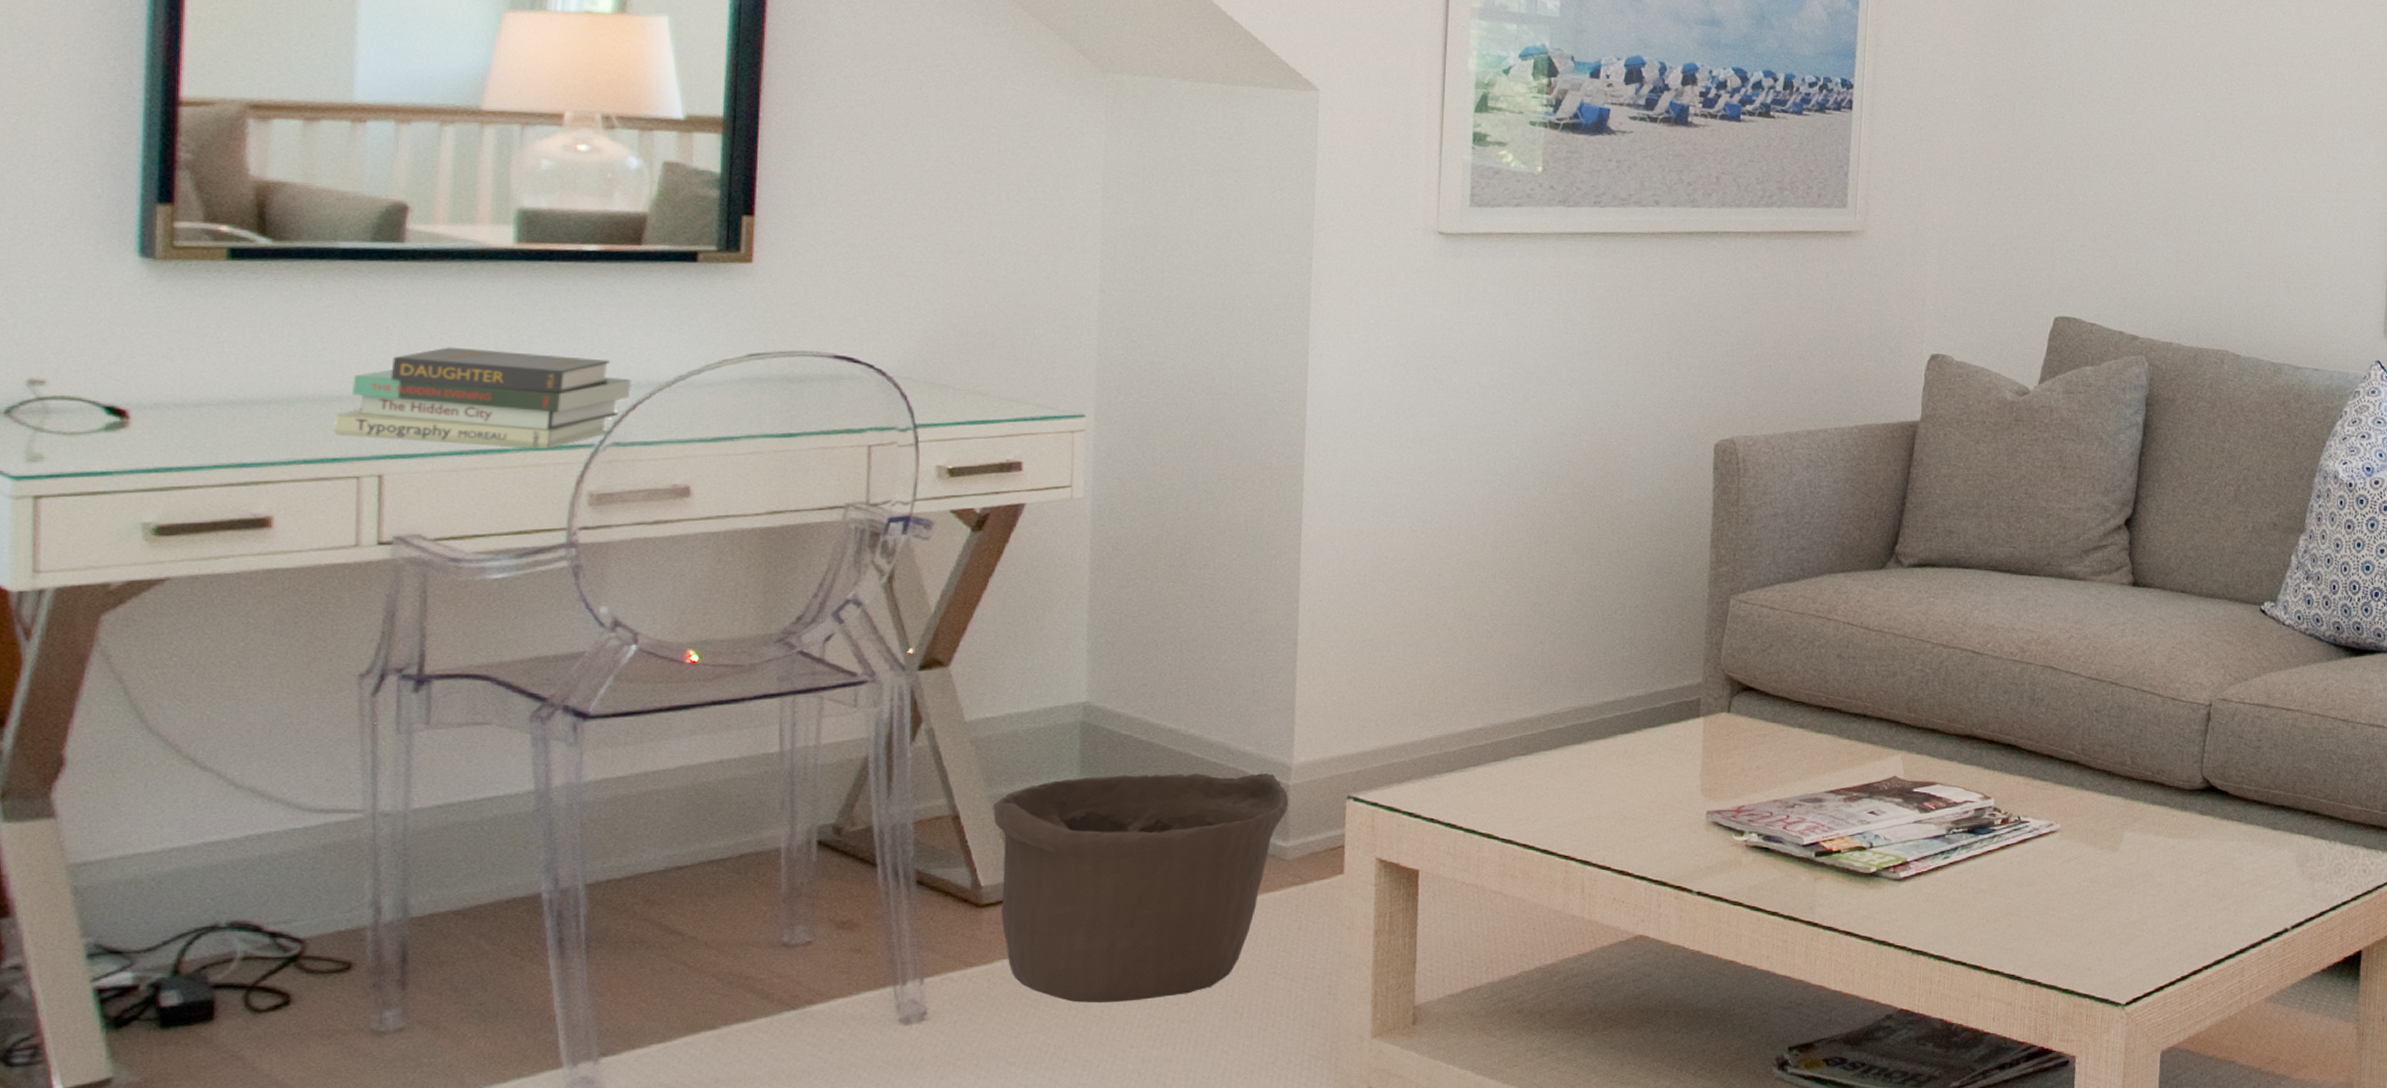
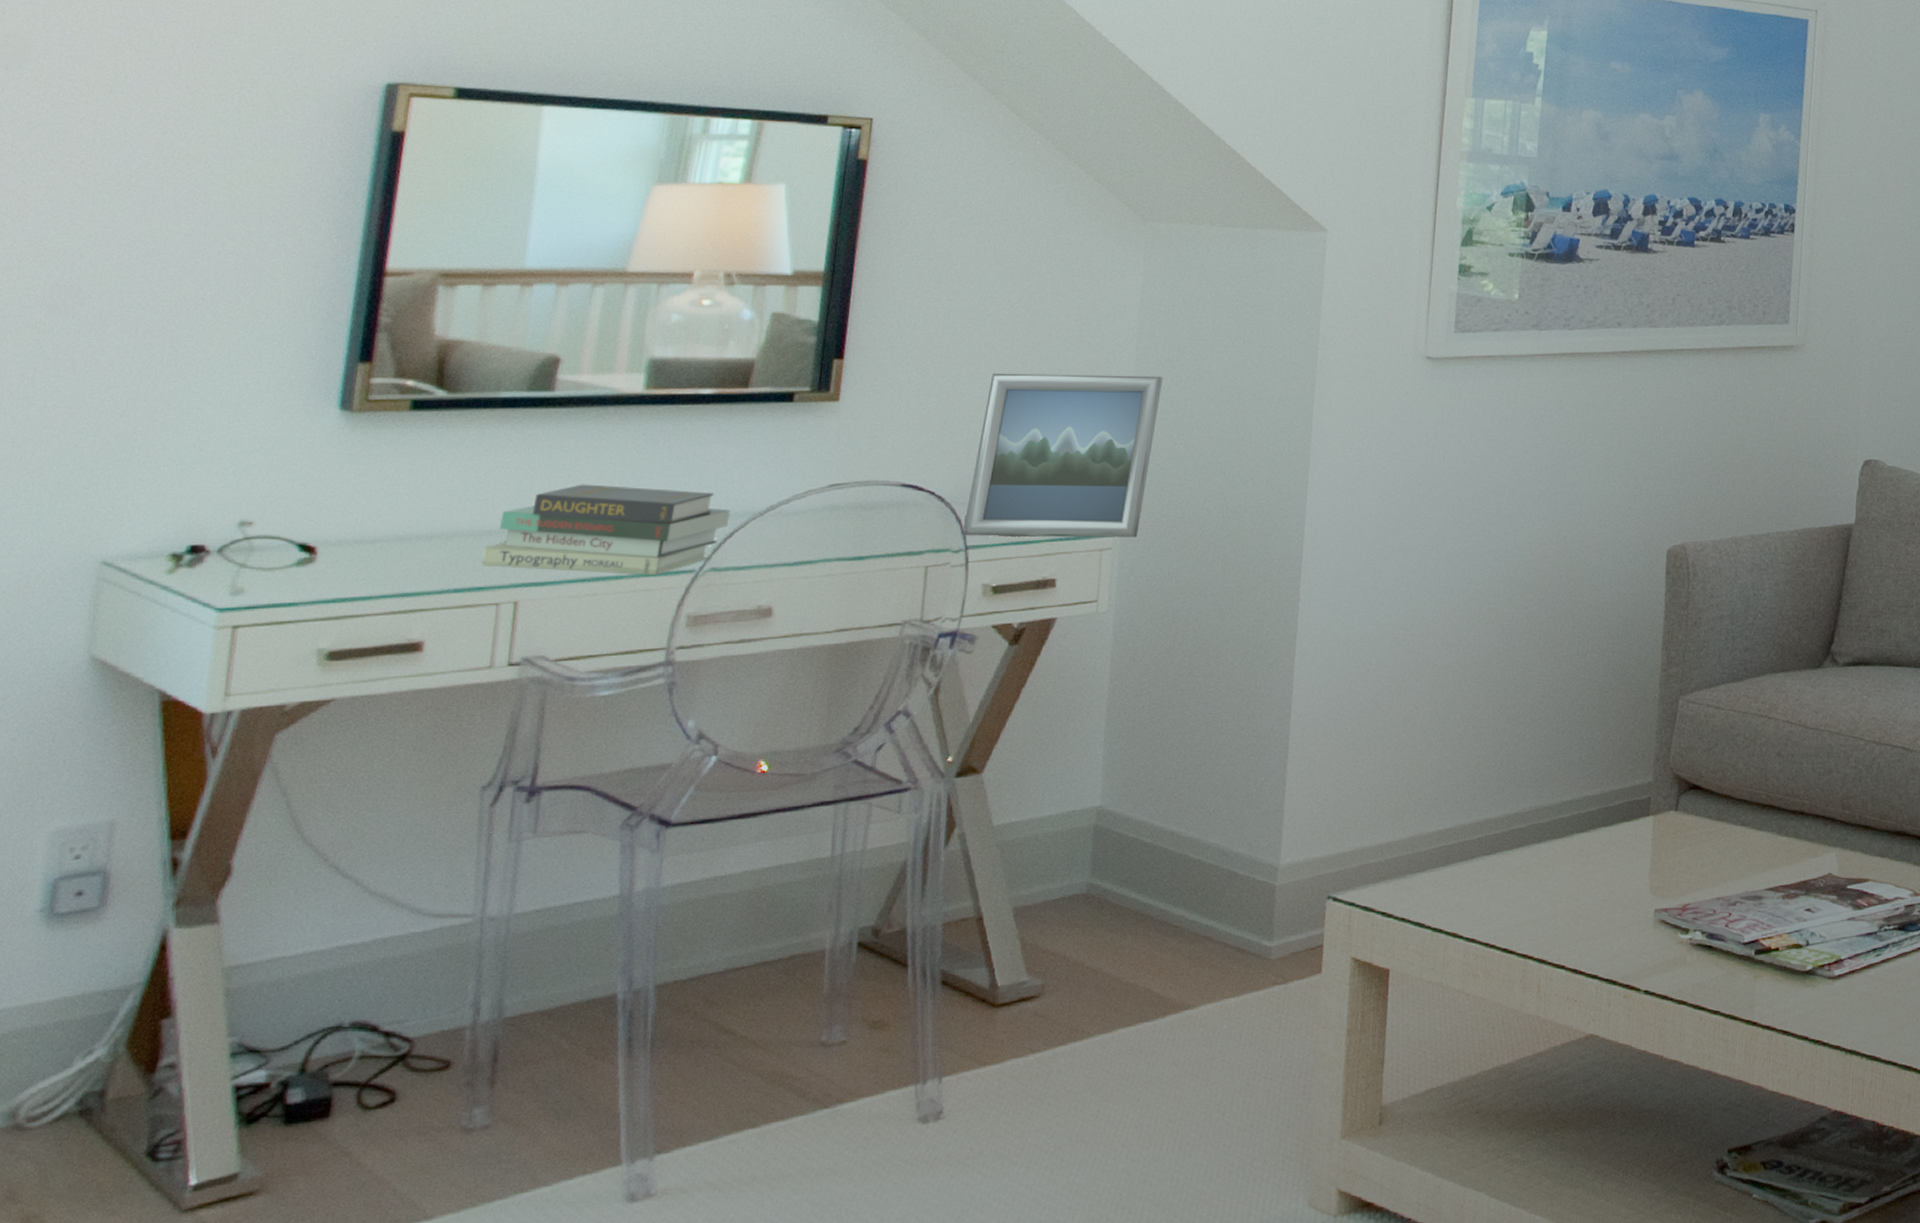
picture frame: none [909,236,1136,419] -> present [962,373,1164,537]
basket: present [993,773,1289,1003] -> none [1013,874,1275,1103]

